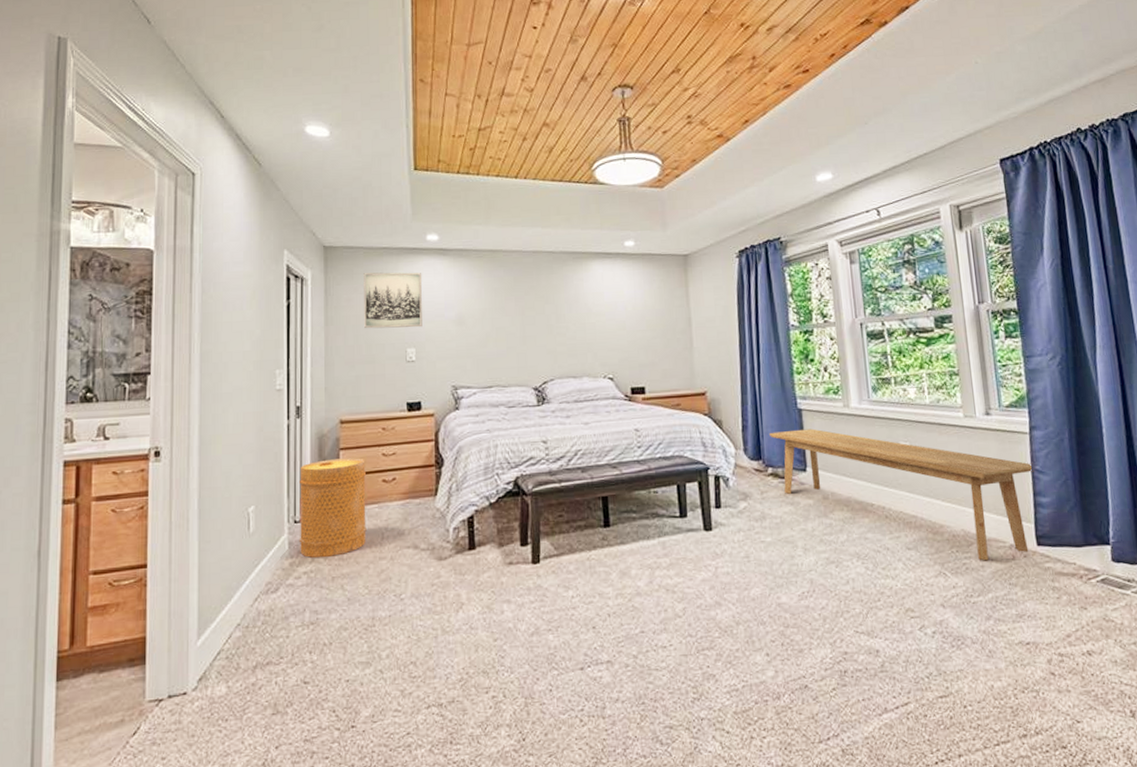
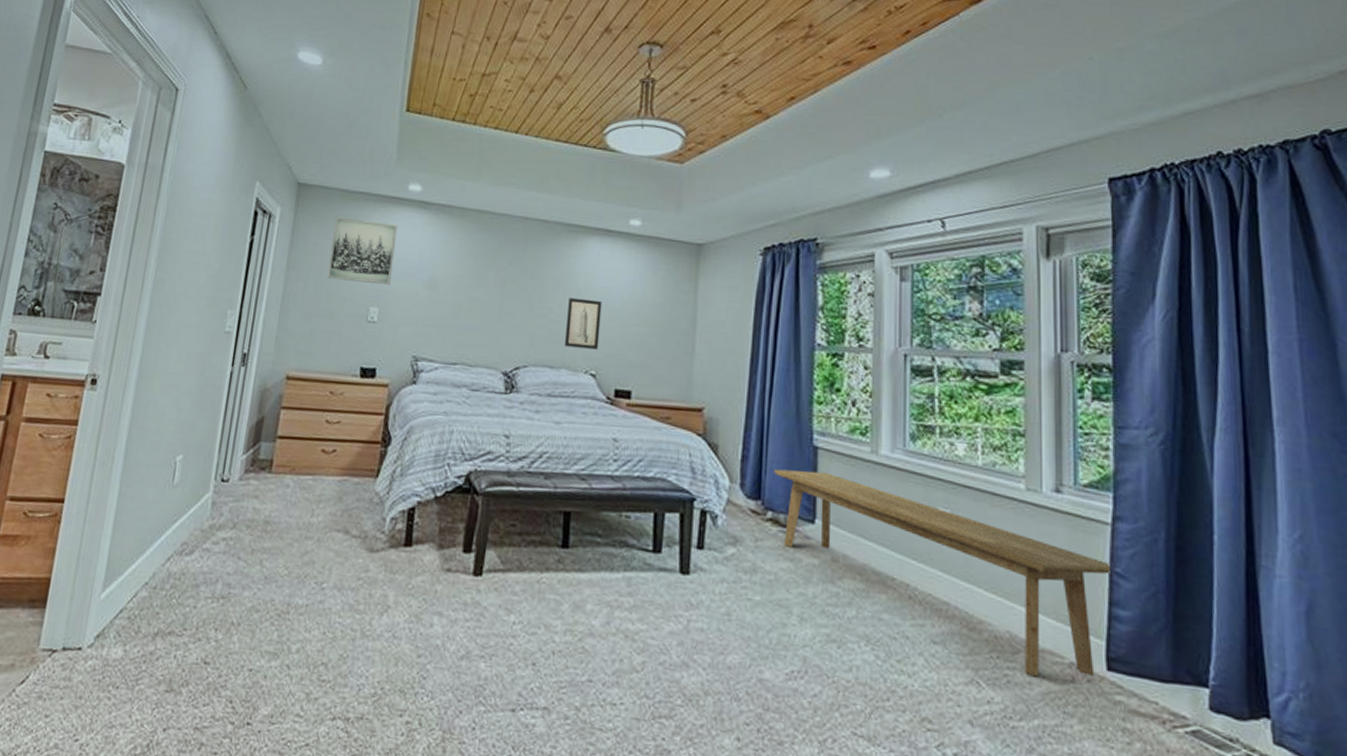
basket: present [299,458,367,558] -> none [222,416,307,526]
wall art: none [582,314,613,358] -> present [564,297,602,350]

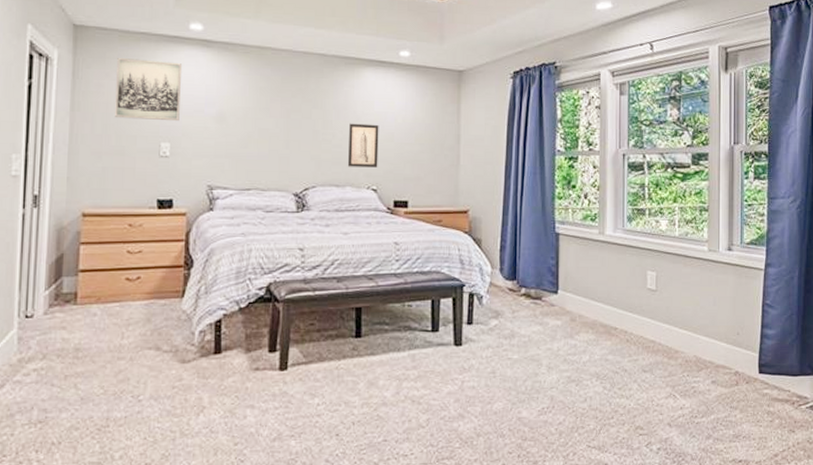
bench: present [774,468,1113,678] -> none [526,253,765,385]

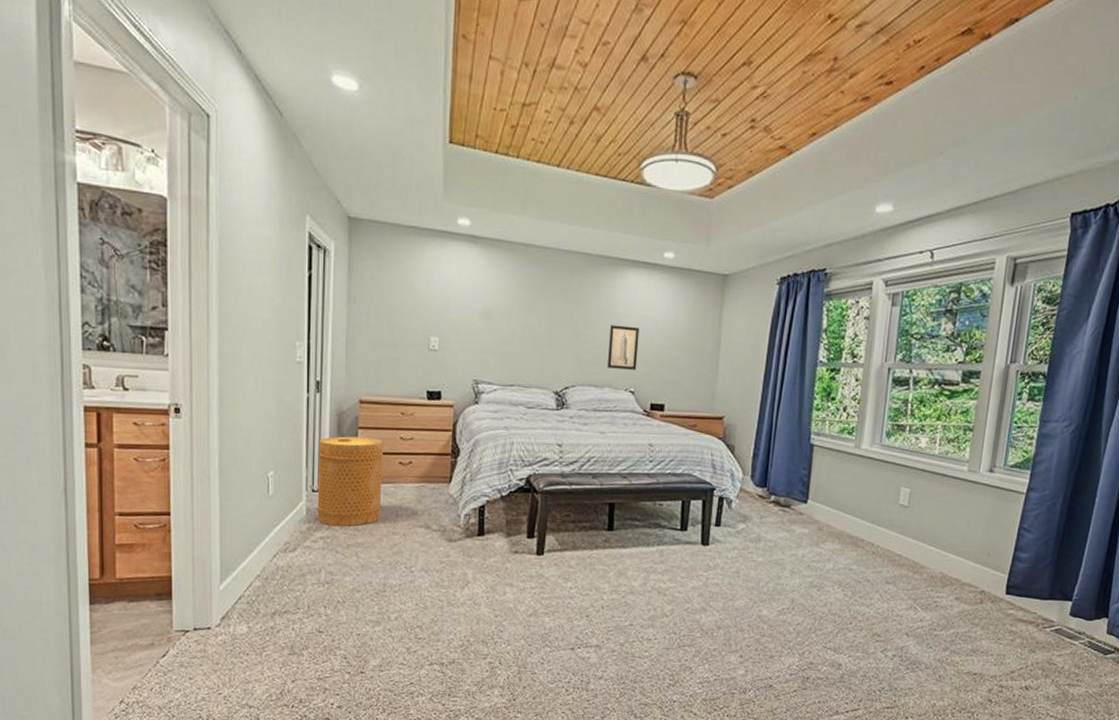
basket: none [29,253,108,354] -> present [316,436,383,526]
wall art: present [115,58,181,122] -> none [388,252,450,317]

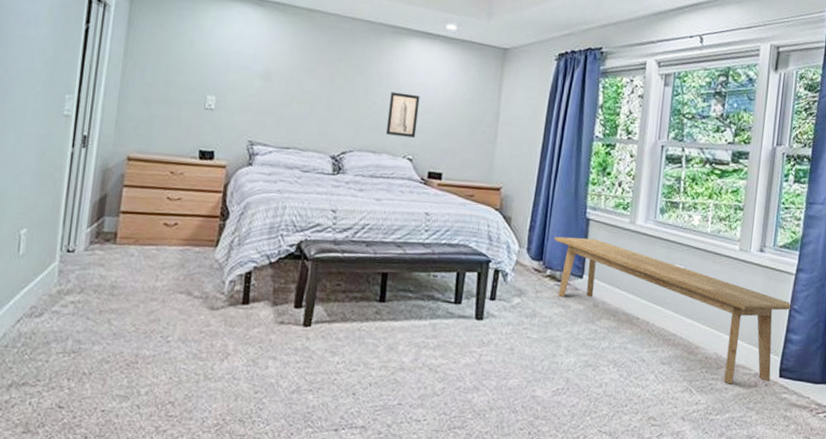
basket: present [316,436,383,526] -> none [69,194,149,291]
bench: none [778,463,1021,602] -> present [554,236,792,385]

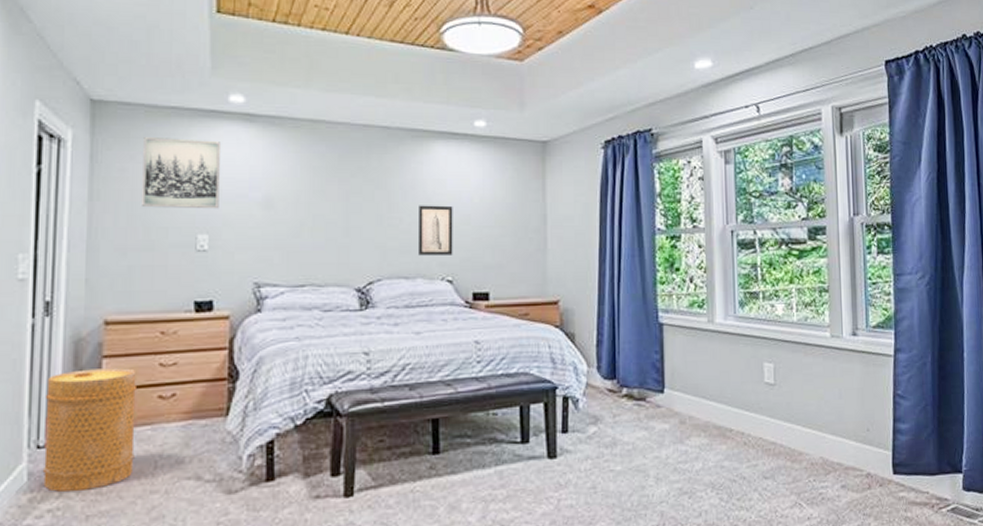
basket: none [69,194,149,291] -> present [42,368,136,492]
wall art: none [165,9,233,76] -> present [142,137,220,209]
bench: present [554,236,792,385] -> none [627,345,896,491]

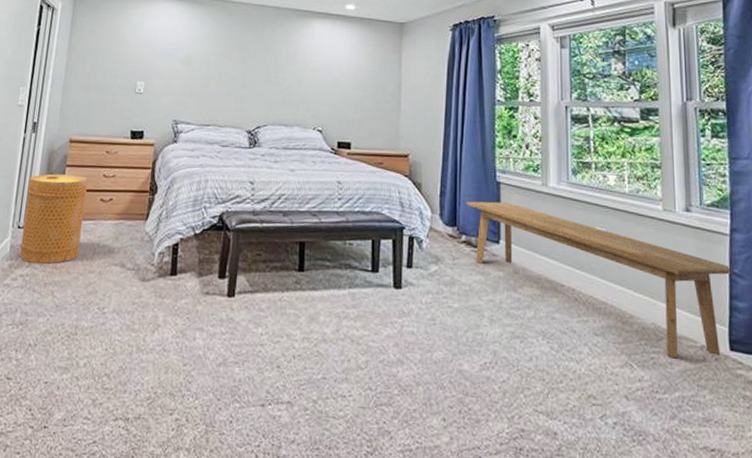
wall art: present [142,137,220,209] -> none [102,9,158,63]
wall art: present [417,205,453,256] -> none [296,69,326,110]
bench: none [627,345,896,491] -> present [467,201,733,359]

